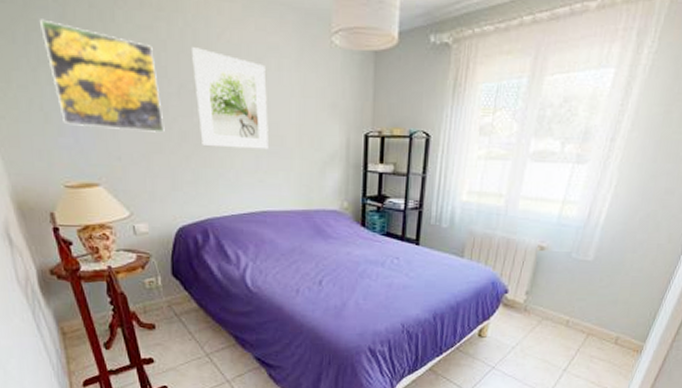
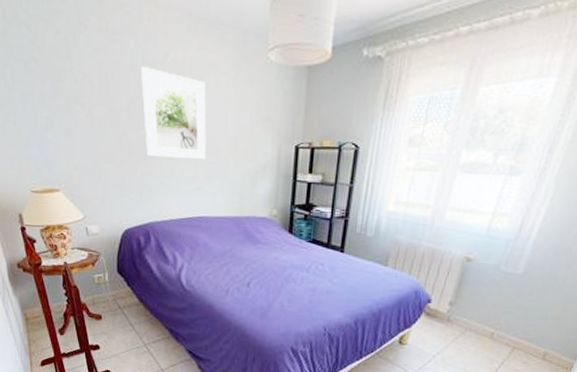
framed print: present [39,19,165,133] -> none [14,45,115,144]

